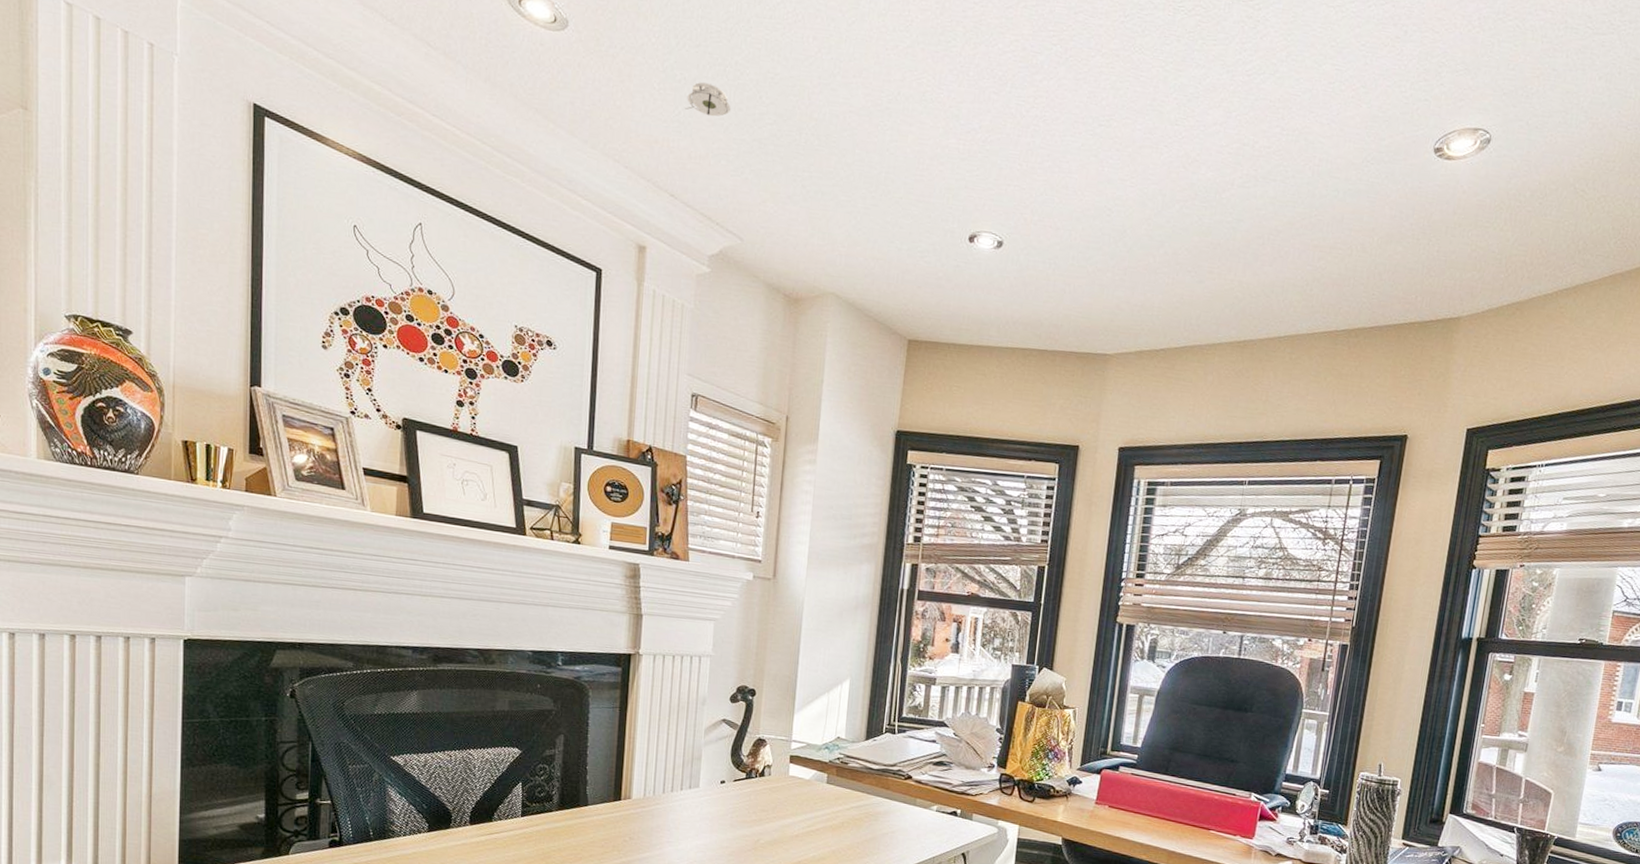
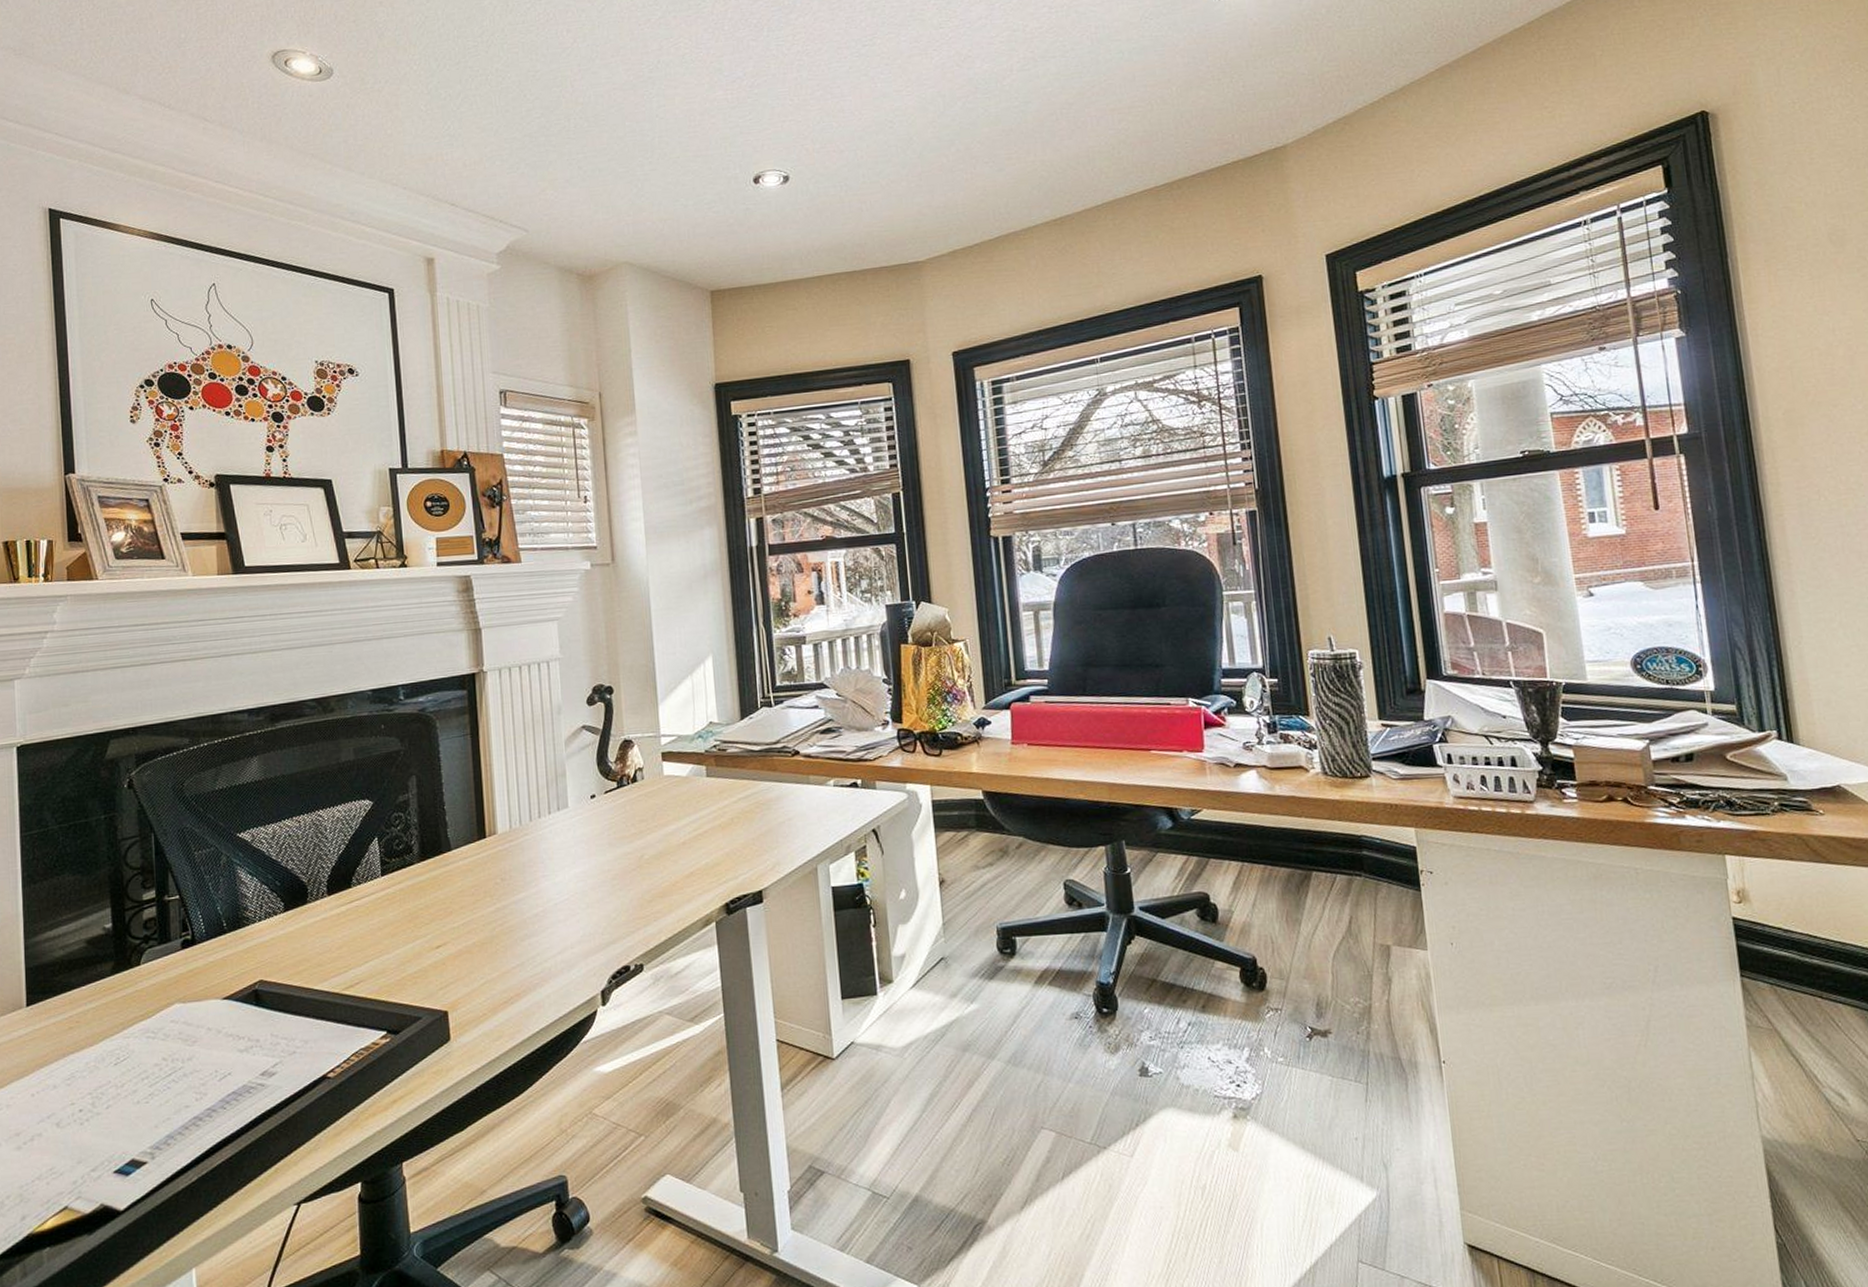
smoke detector: present [685,82,731,117] -> none [454,94,497,124]

